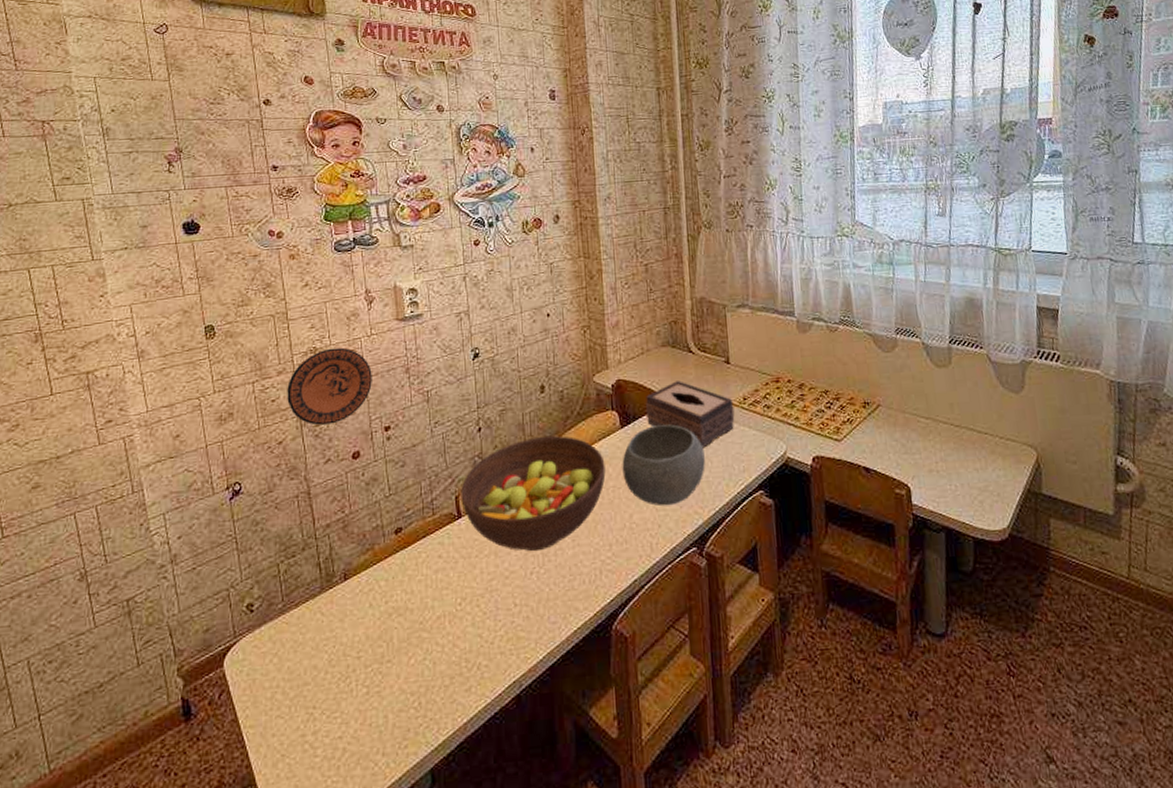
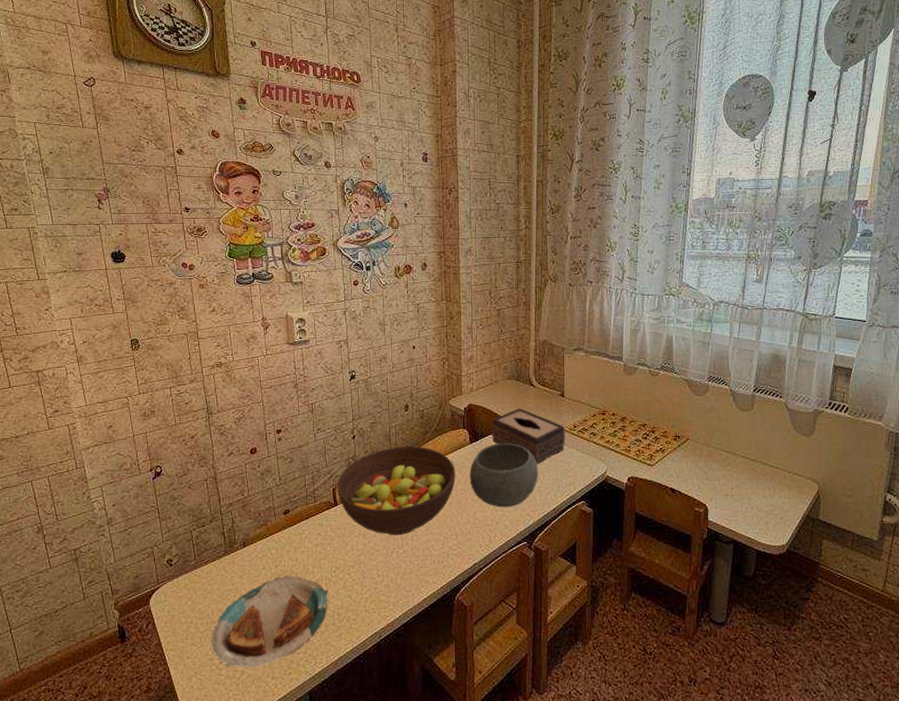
decorative plate: present [287,347,372,426] -> none [198,364,267,425]
plate: none [304,613,453,745] -> present [211,575,328,668]

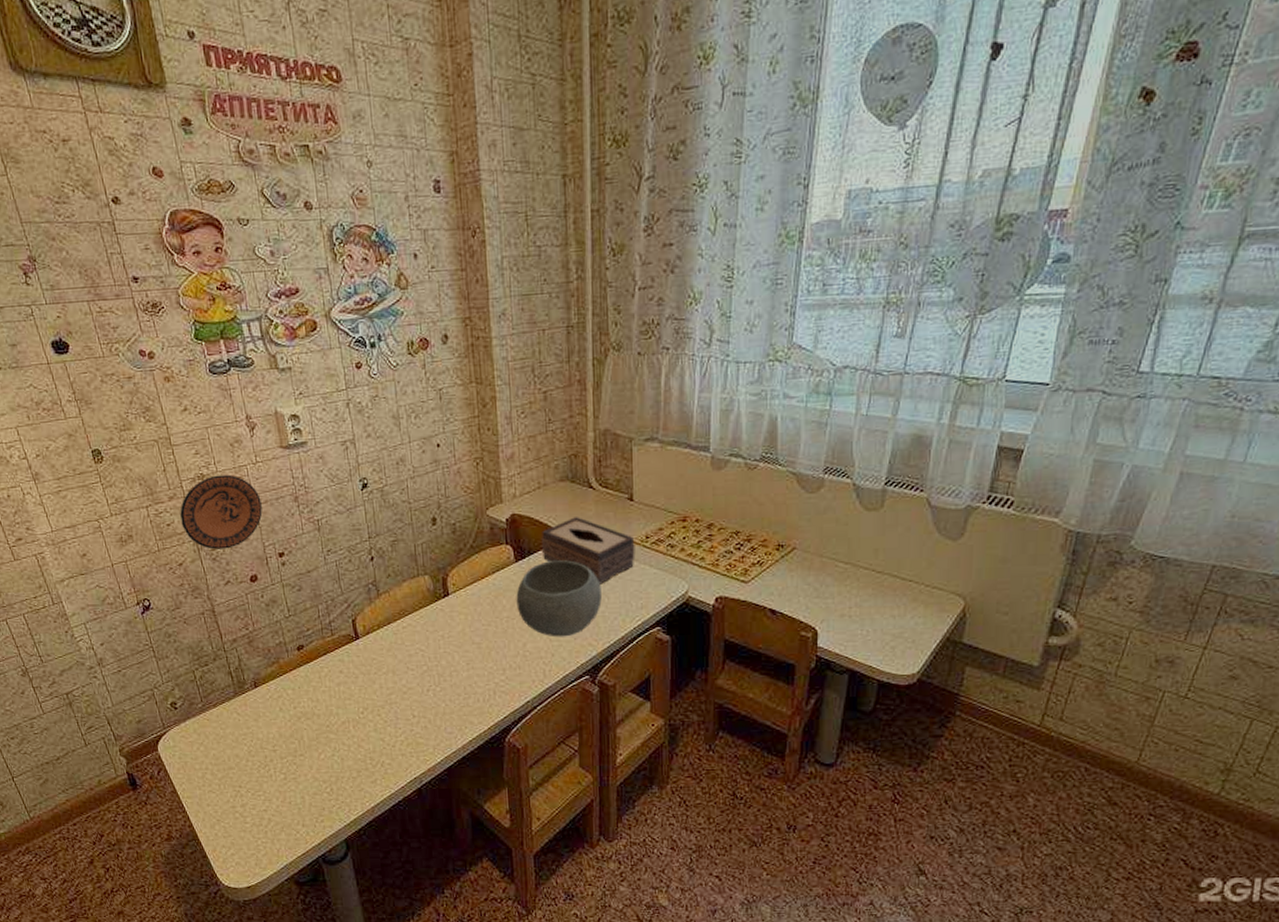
decorative plate: none [198,364,267,425] -> present [180,474,263,550]
plate: present [211,575,328,668] -> none [230,717,359,816]
fruit bowl: present [337,445,456,536] -> none [357,567,499,672]

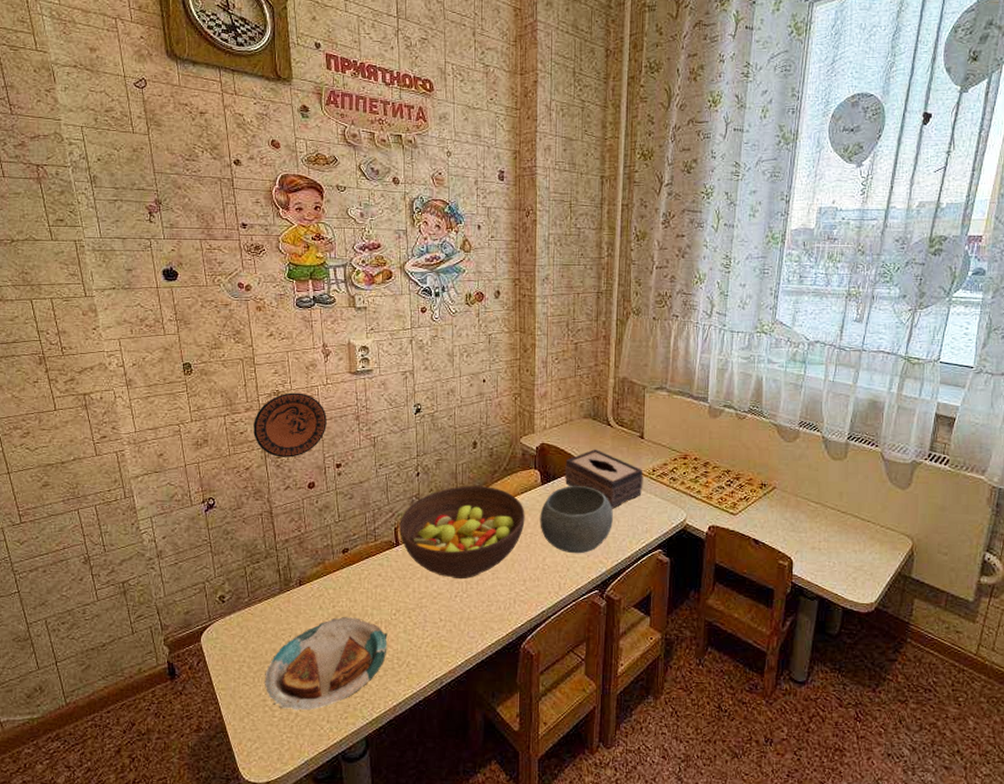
plate: none [230,717,359,816] -> present [265,616,388,711]
fruit bowl: none [357,567,499,672] -> present [399,485,525,580]

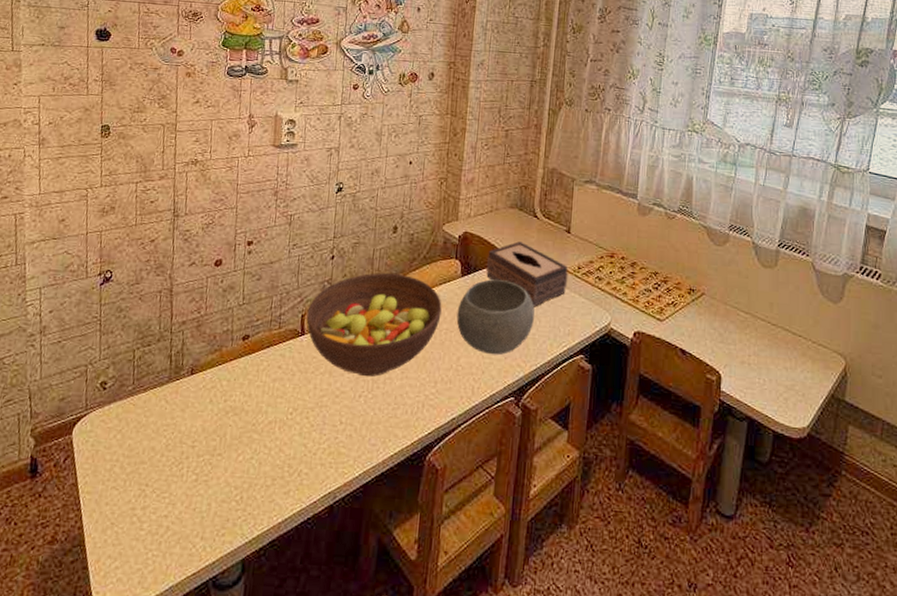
decorative plate: present [253,392,327,458] -> none [164,162,244,232]
plate: present [265,616,388,711] -> none [136,413,281,524]

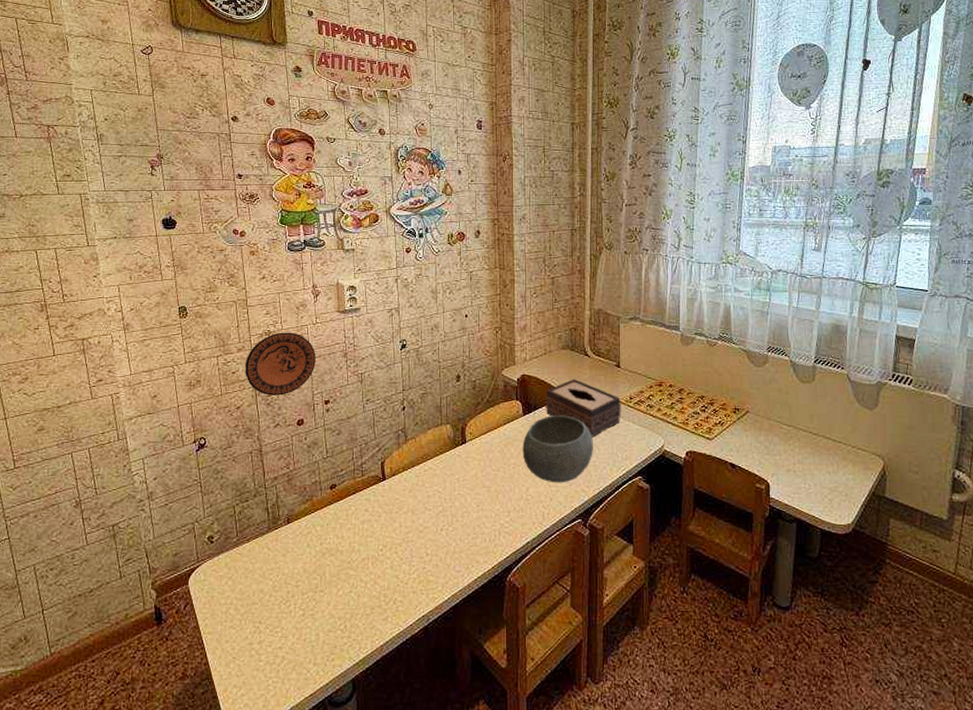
decorative plate: none [164,162,244,232] -> present [245,332,316,396]
fruit bowl: present [306,273,442,377] -> none [386,417,508,512]

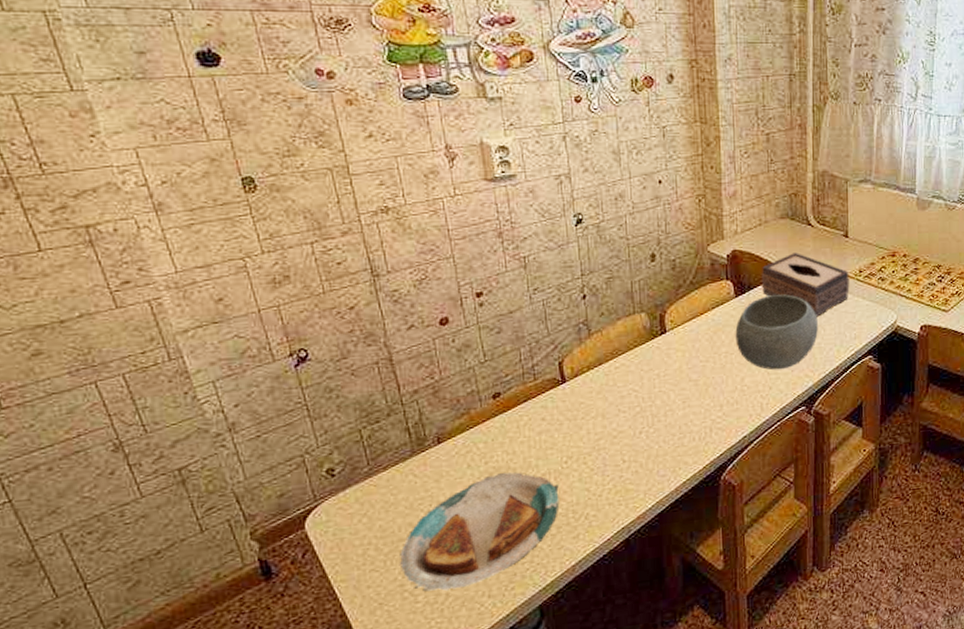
decorative plate: present [245,332,316,396] -> none [355,208,459,291]
plate: none [251,553,374,653] -> present [400,472,560,592]

